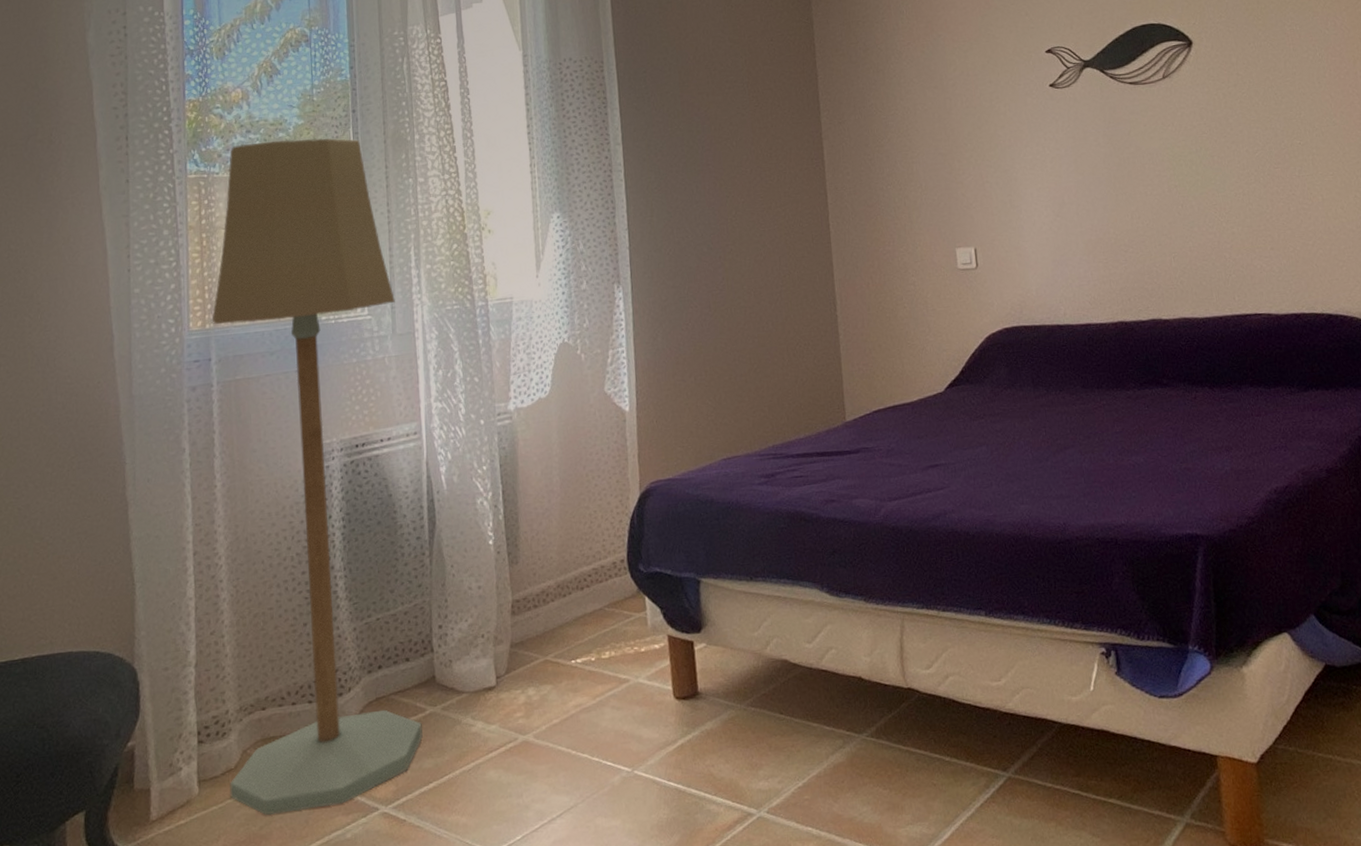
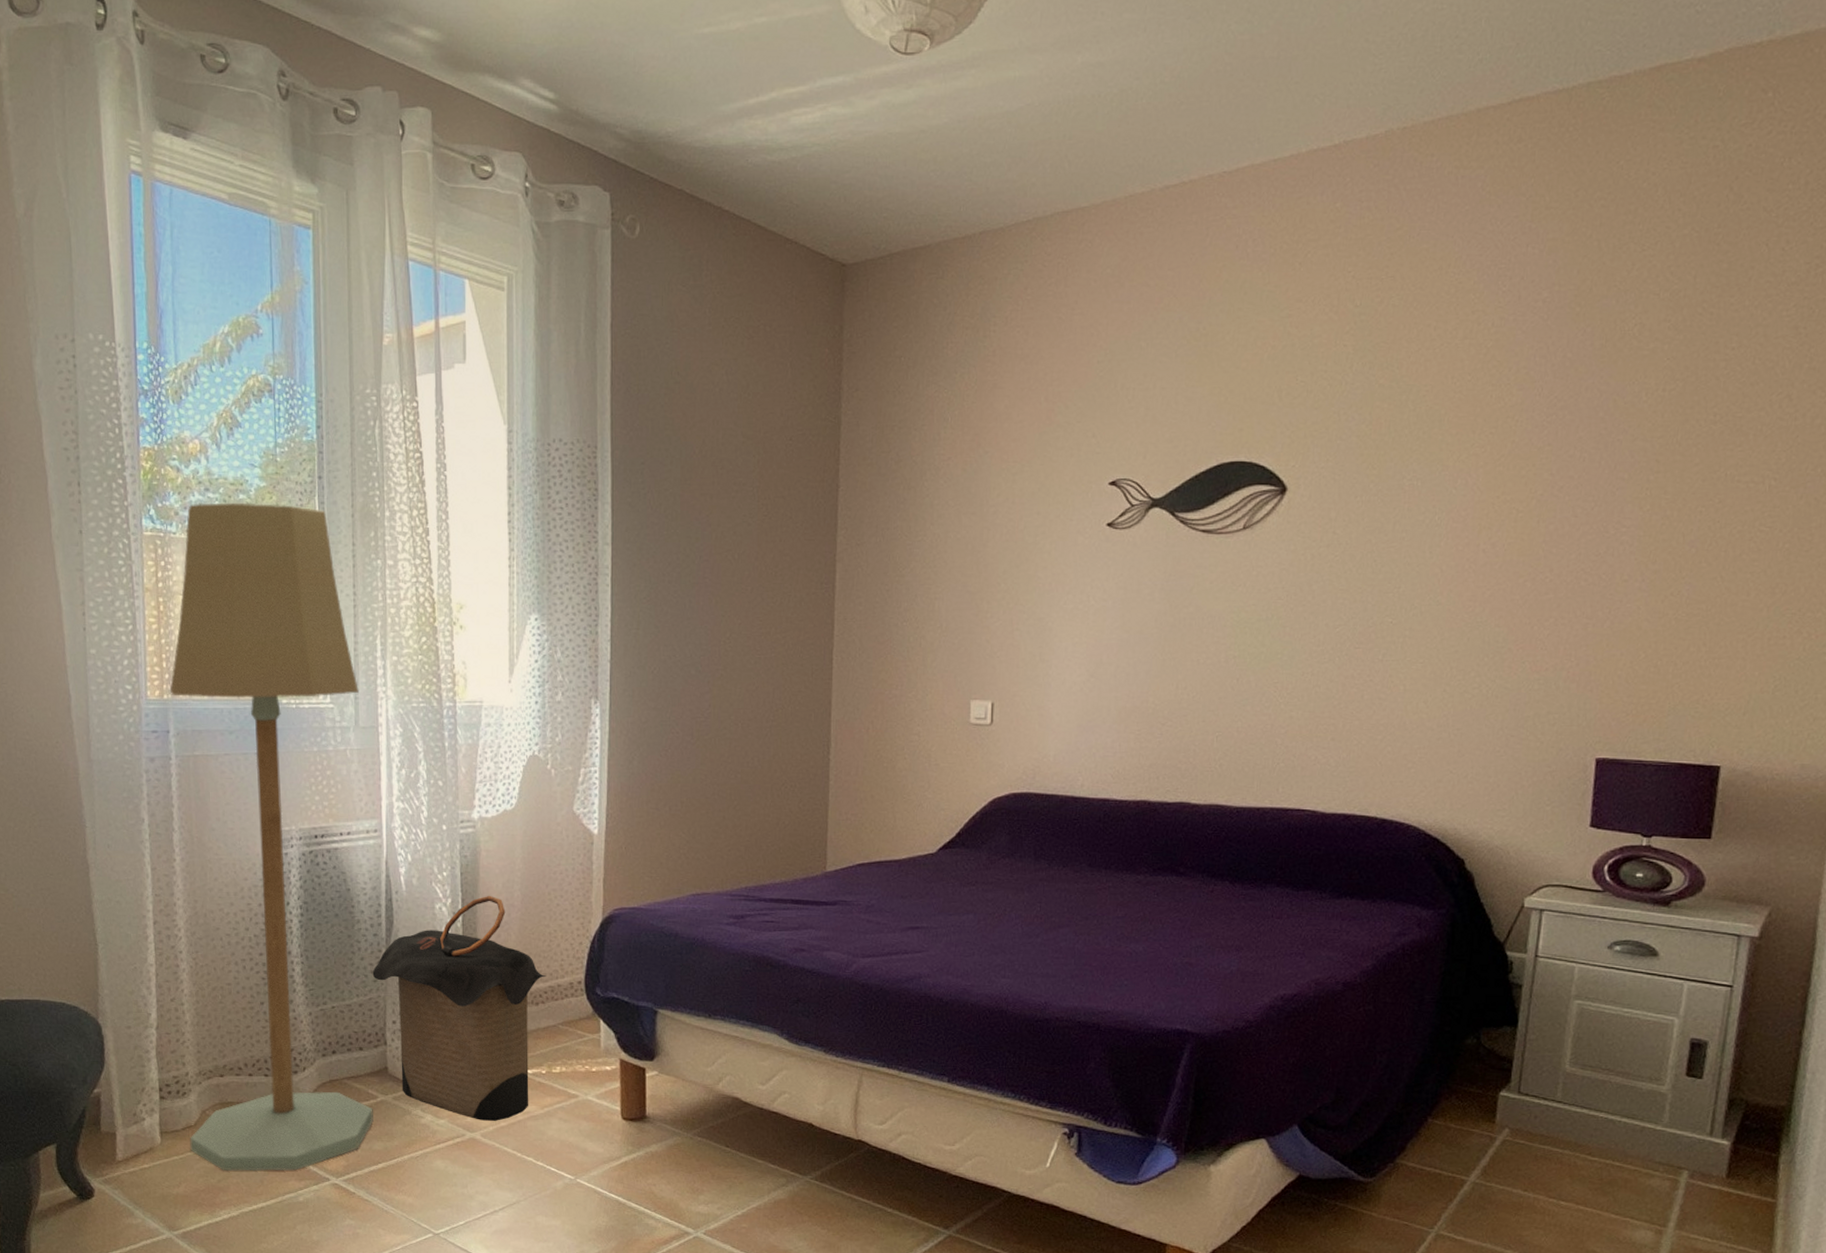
laundry hamper: none [416,483,590,721] -> present [372,895,547,1121]

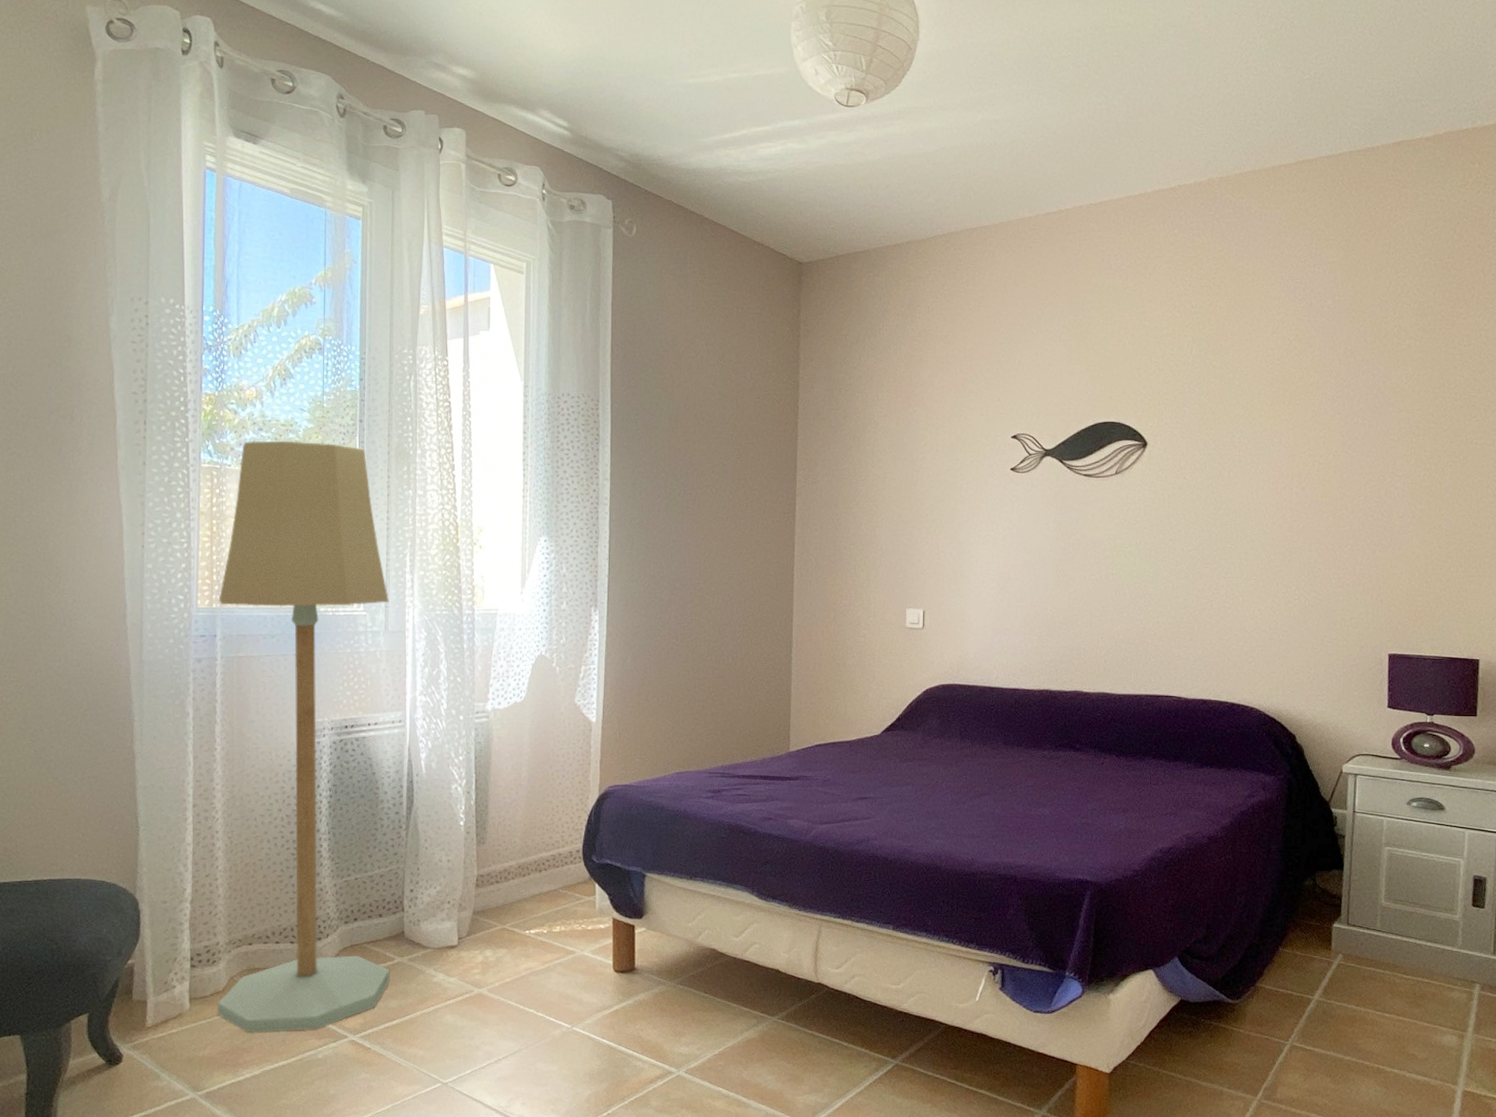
laundry hamper: present [372,895,547,1121] -> none [393,776,549,977]

